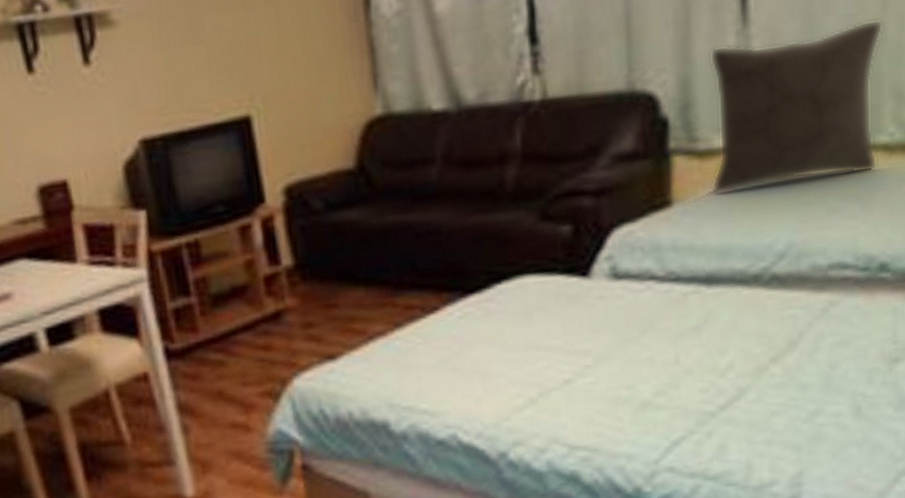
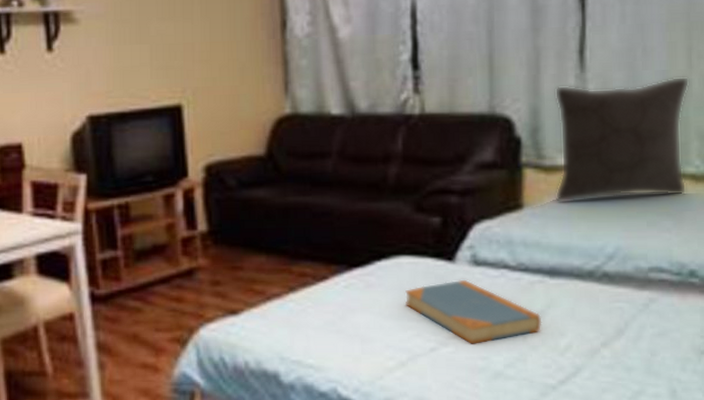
book: none [531,296,698,372] -> present [404,279,542,344]

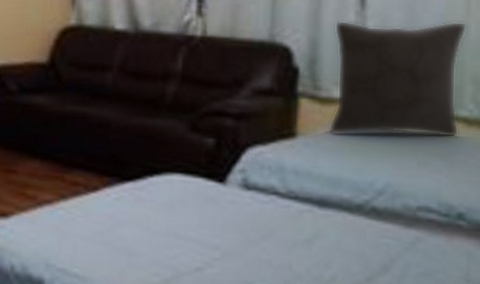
book: present [404,279,542,344] -> none [174,202,308,268]

